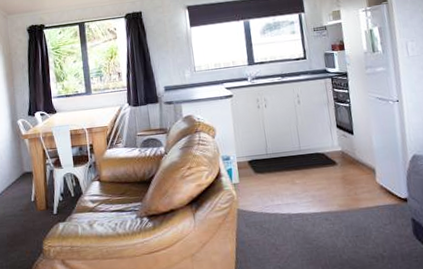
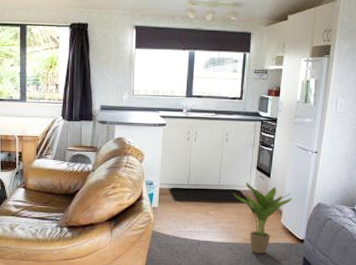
potted plant: none [317,143,384,222] -> present [233,182,293,254]

